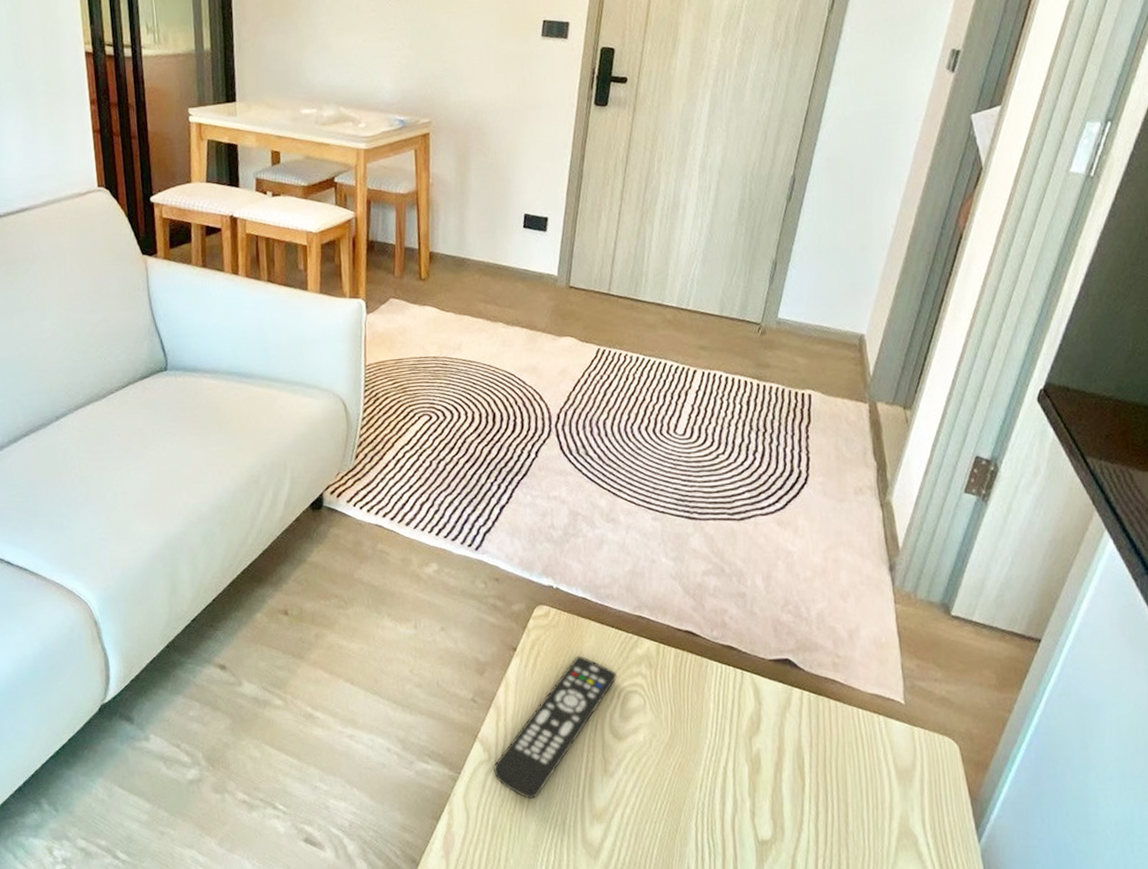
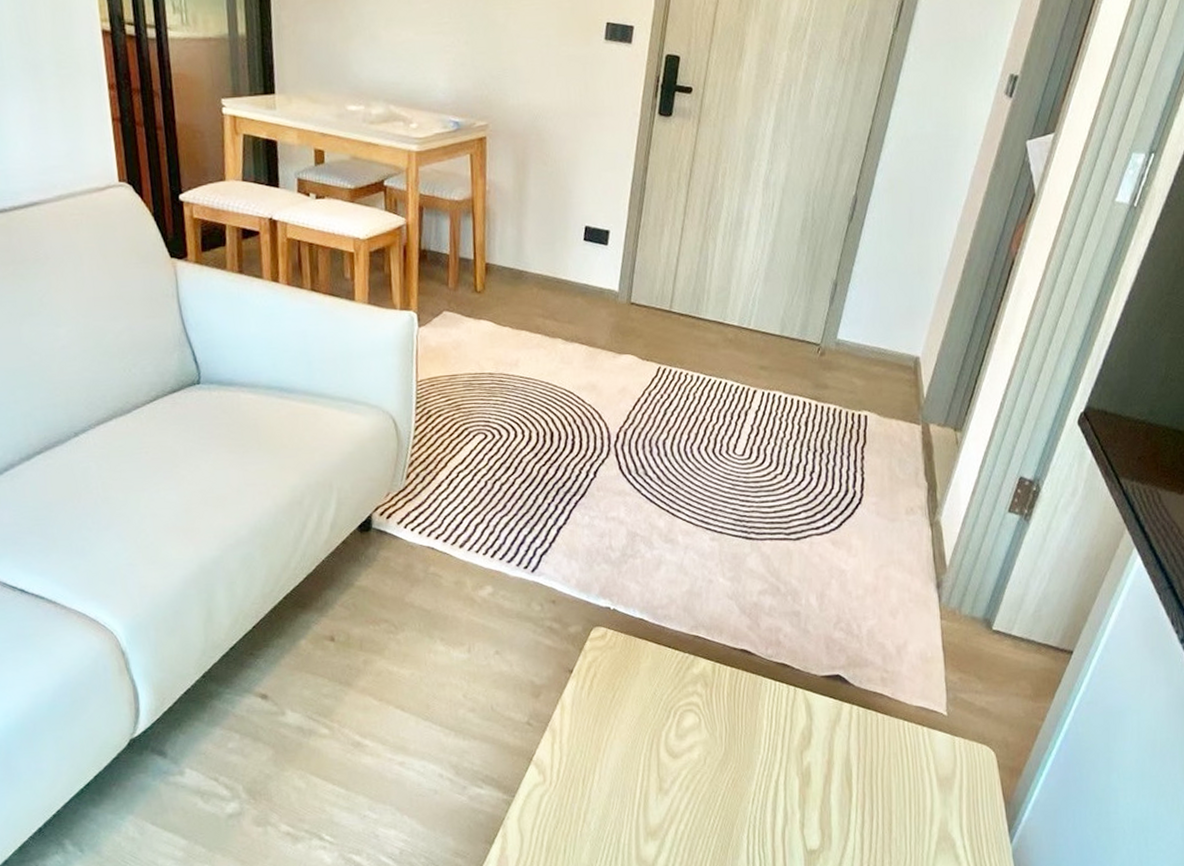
remote control: present [493,655,617,799] -> none [548,676,673,819]

